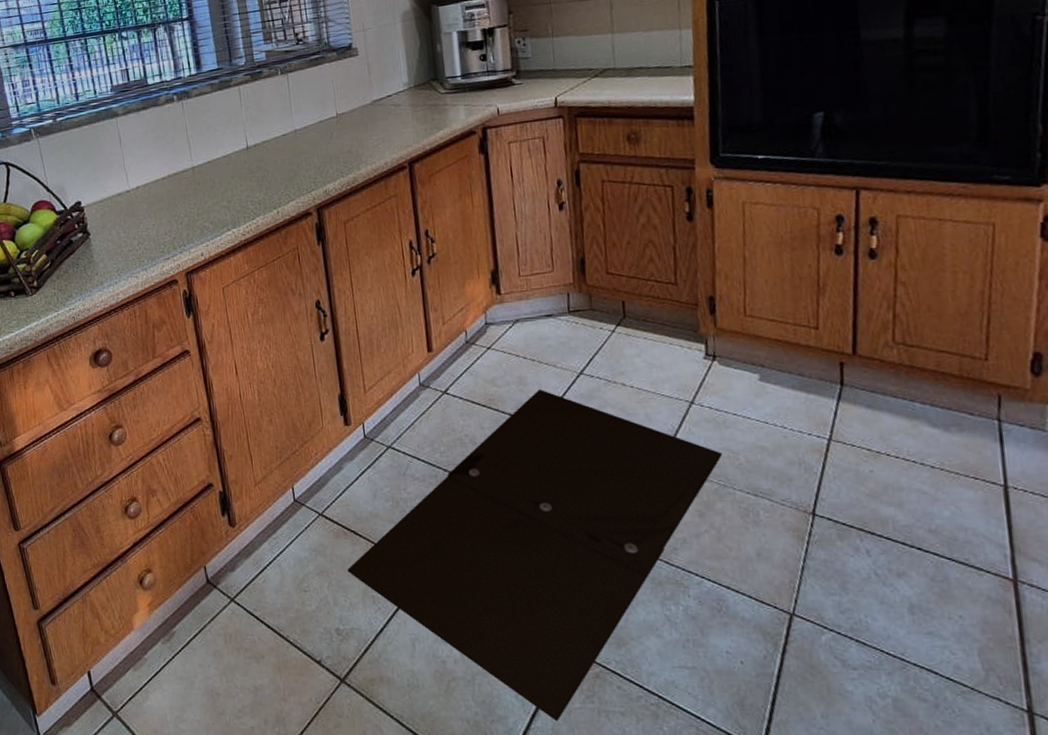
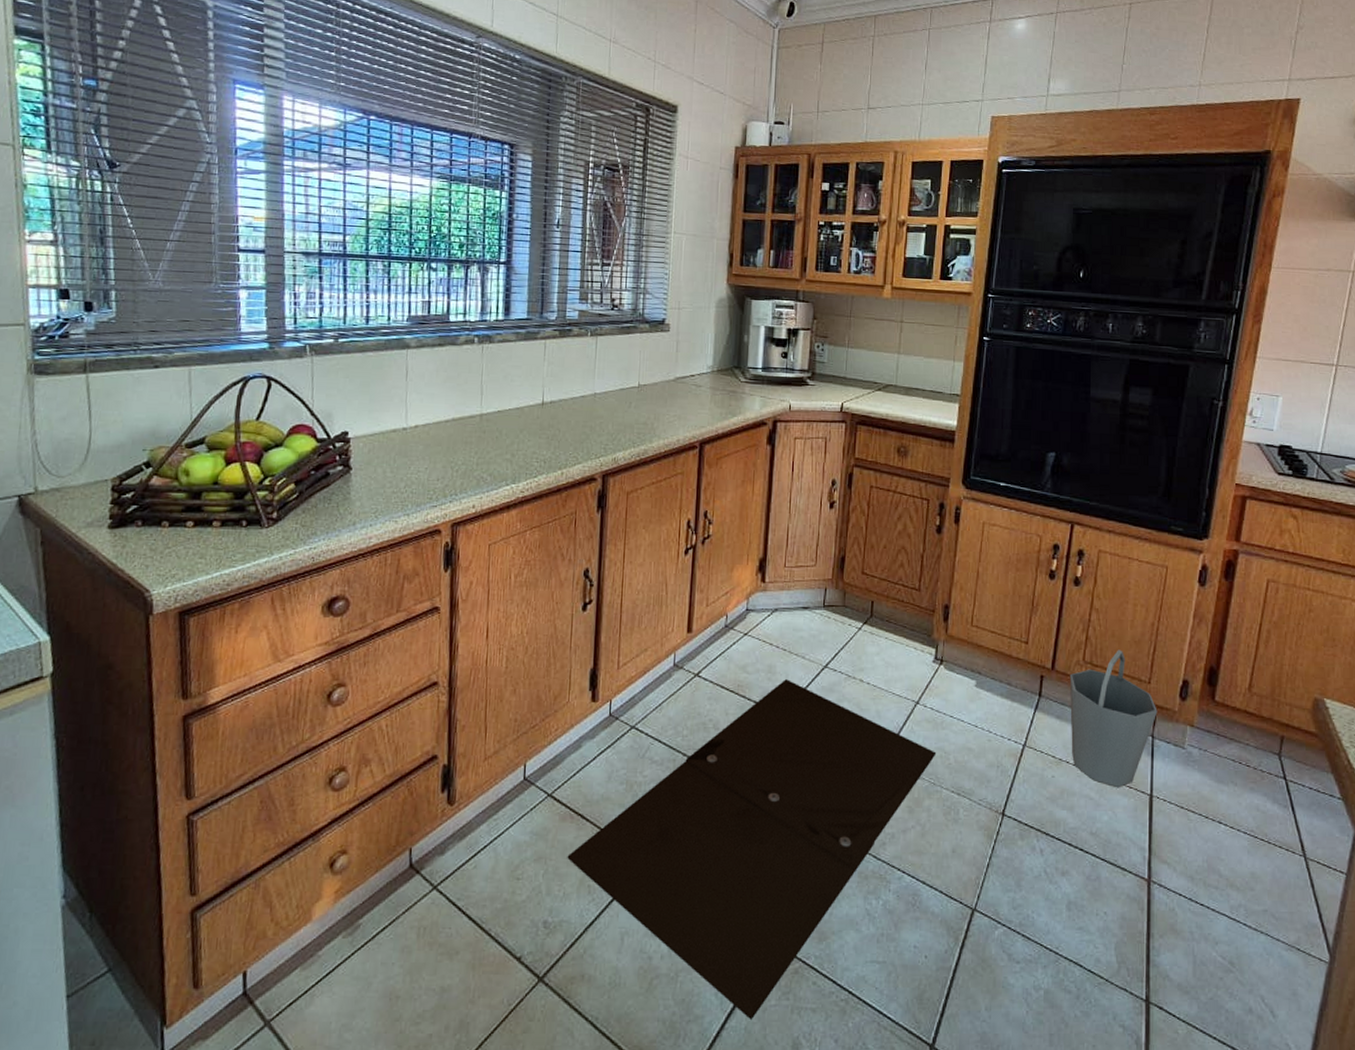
bucket: none [877,325,1003,480] -> present [1069,649,1158,788]

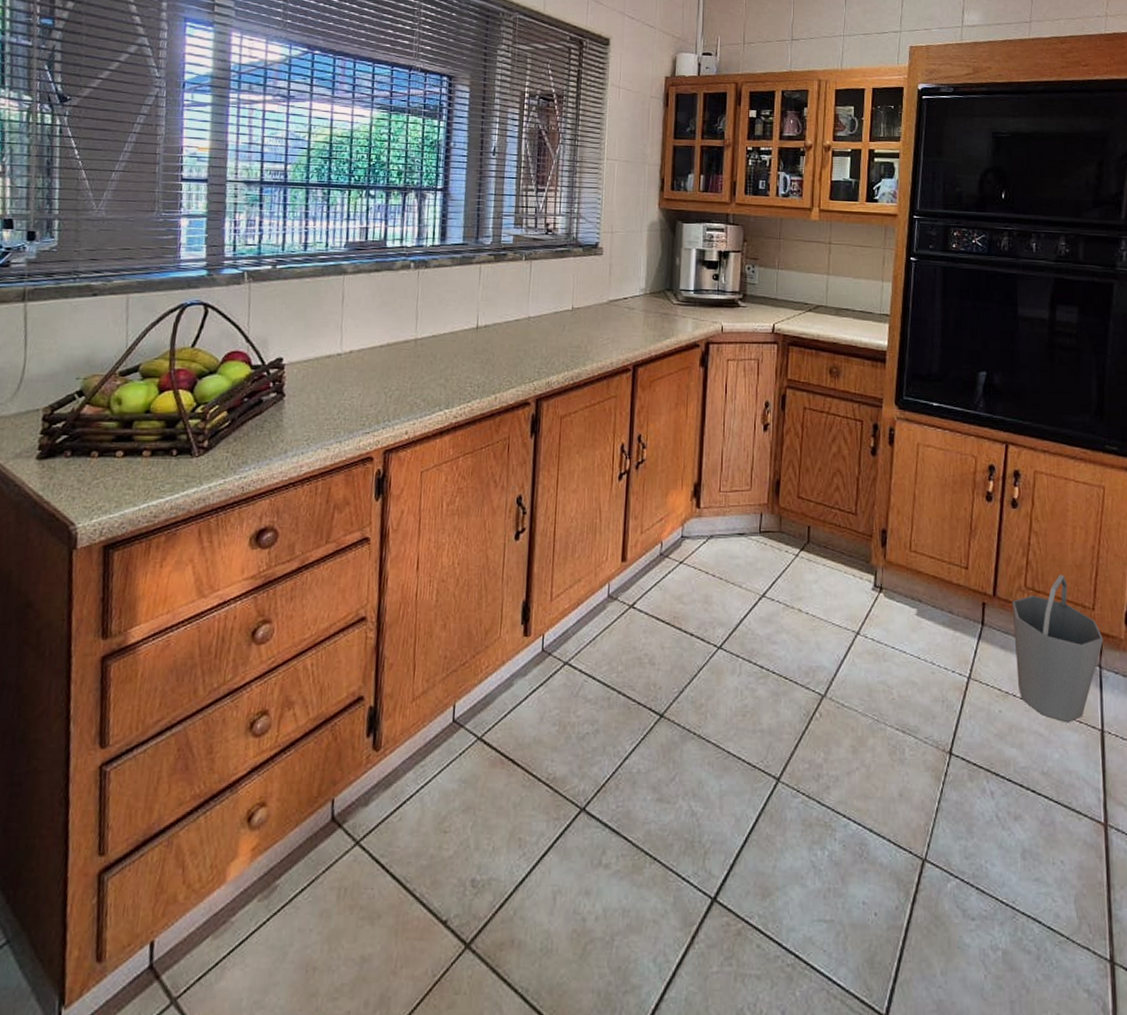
door mat: present [567,679,937,1021] -> none [497,610,879,990]

